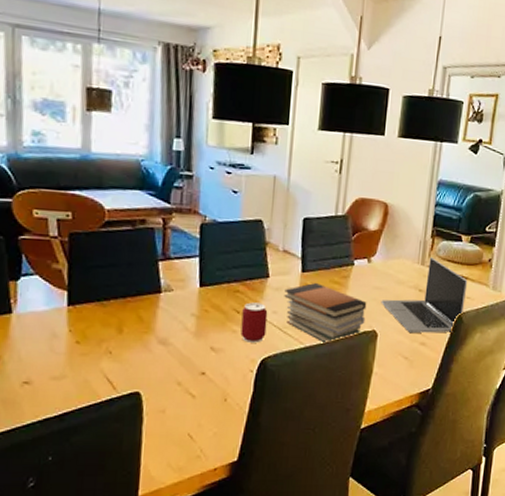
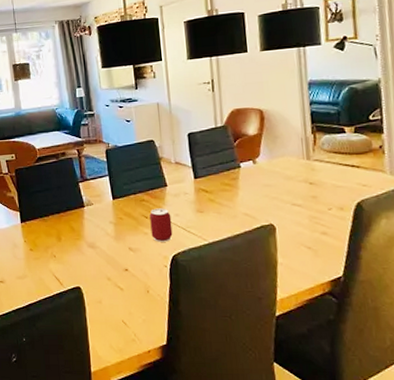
book stack: present [284,283,367,345] -> none [182,187,261,240]
laptop: present [381,257,468,333] -> none [273,152,363,223]

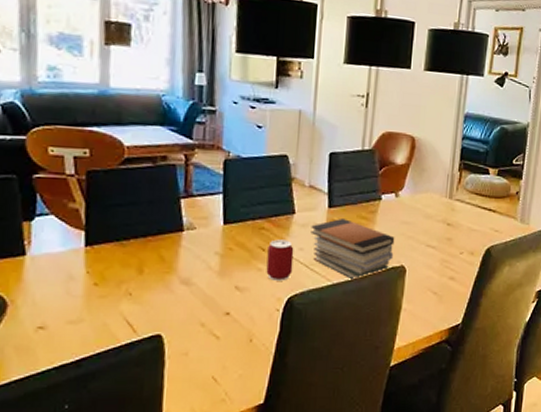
book stack: none [182,187,261,240] -> present [310,219,395,282]

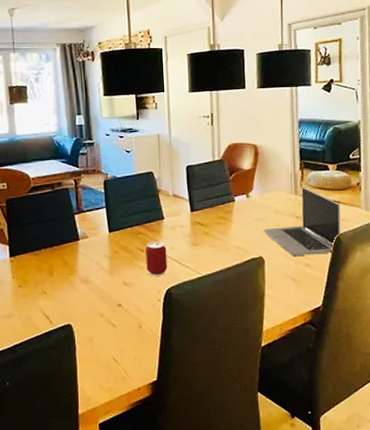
book stack: present [310,219,395,282] -> none [178,220,252,273]
laptop: none [409,191,496,267] -> present [263,187,341,256]

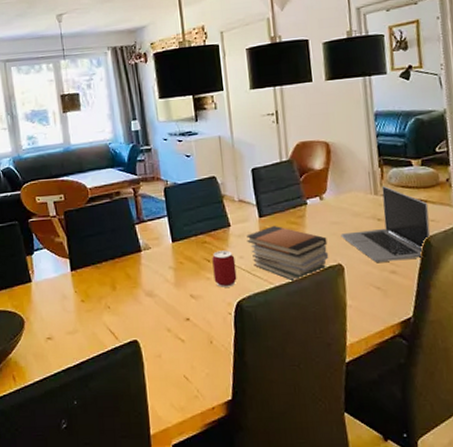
book stack: none [178,220,252,273] -> present [246,226,329,283]

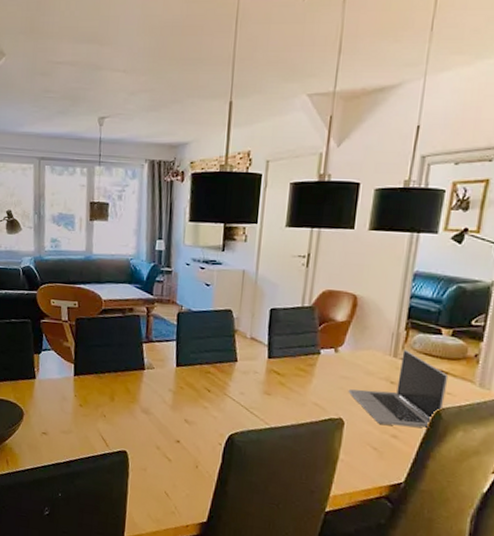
can: present [212,250,237,288] -> none [211,383,236,420]
book stack: present [246,226,329,283] -> none [251,369,333,428]

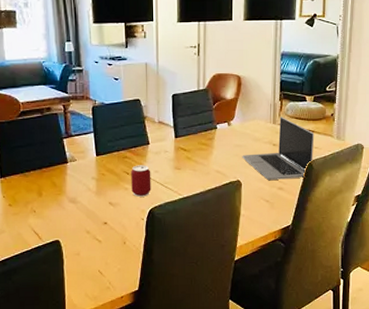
can: none [211,383,236,420] -> present [131,165,151,197]

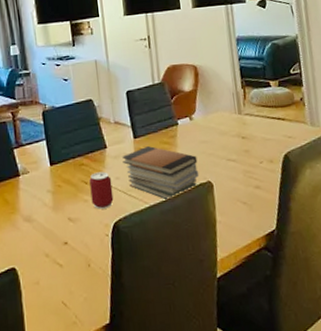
book stack: none [163,146,230,195] -> present [122,146,200,201]
laptop: present [242,117,315,180] -> none [209,106,289,178]

